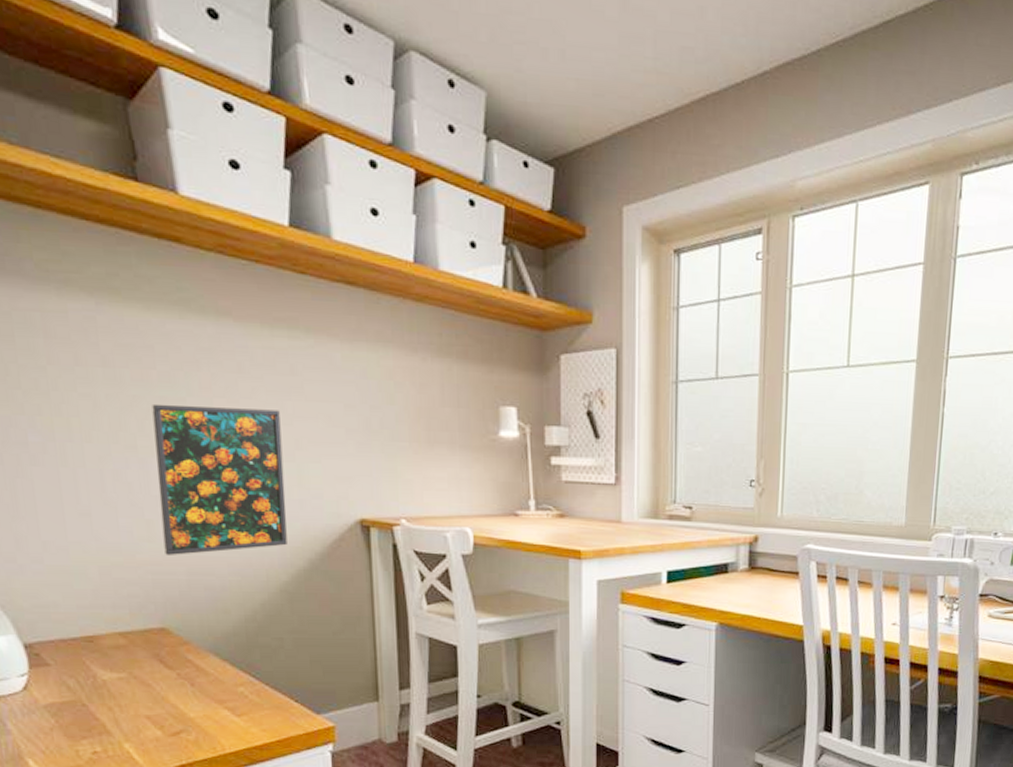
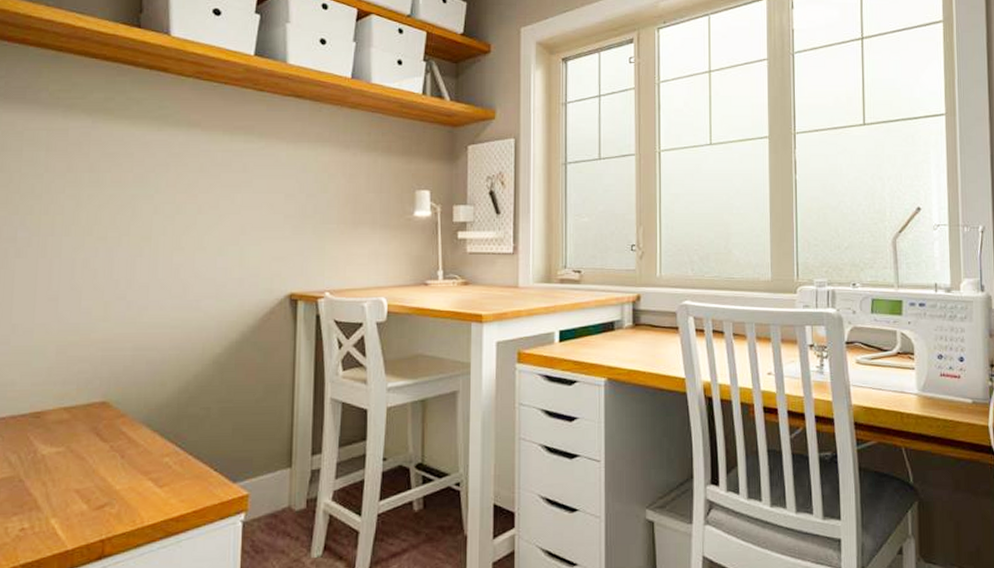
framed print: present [152,403,287,555] -> none [116,200,230,333]

